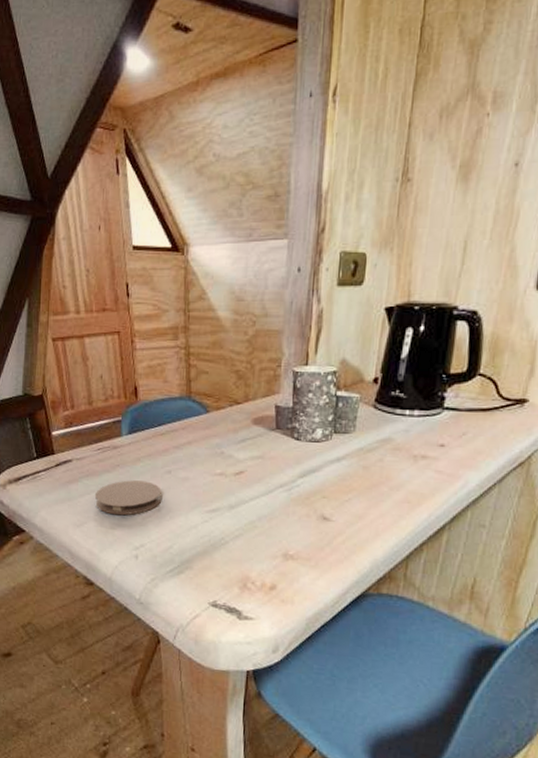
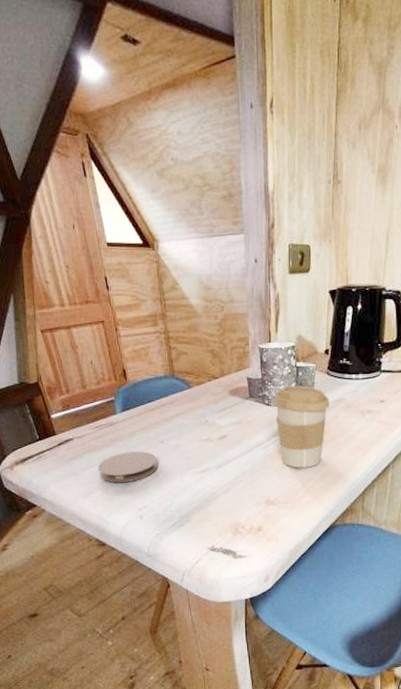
coffee cup: none [304,418,375,519] -> present [274,386,330,468]

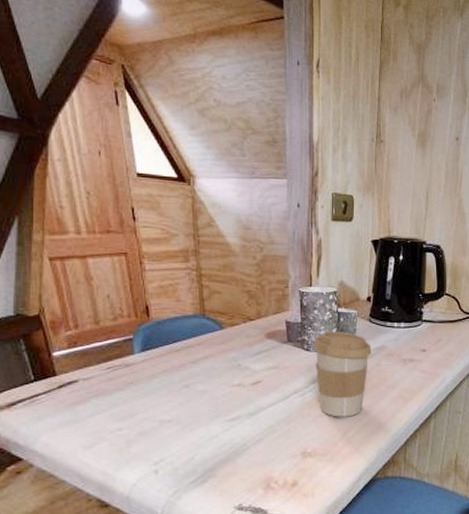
coaster: present [97,451,159,483] -> none [106,396,181,433]

